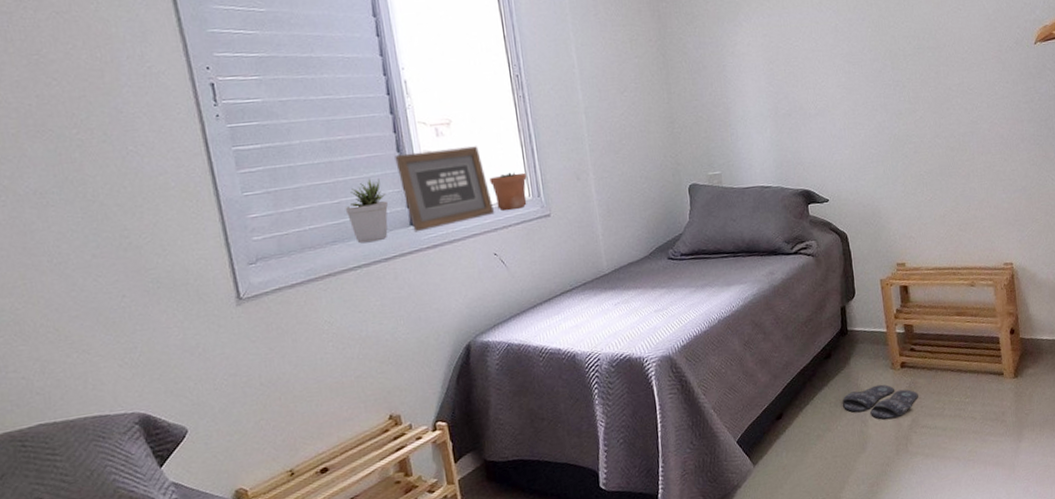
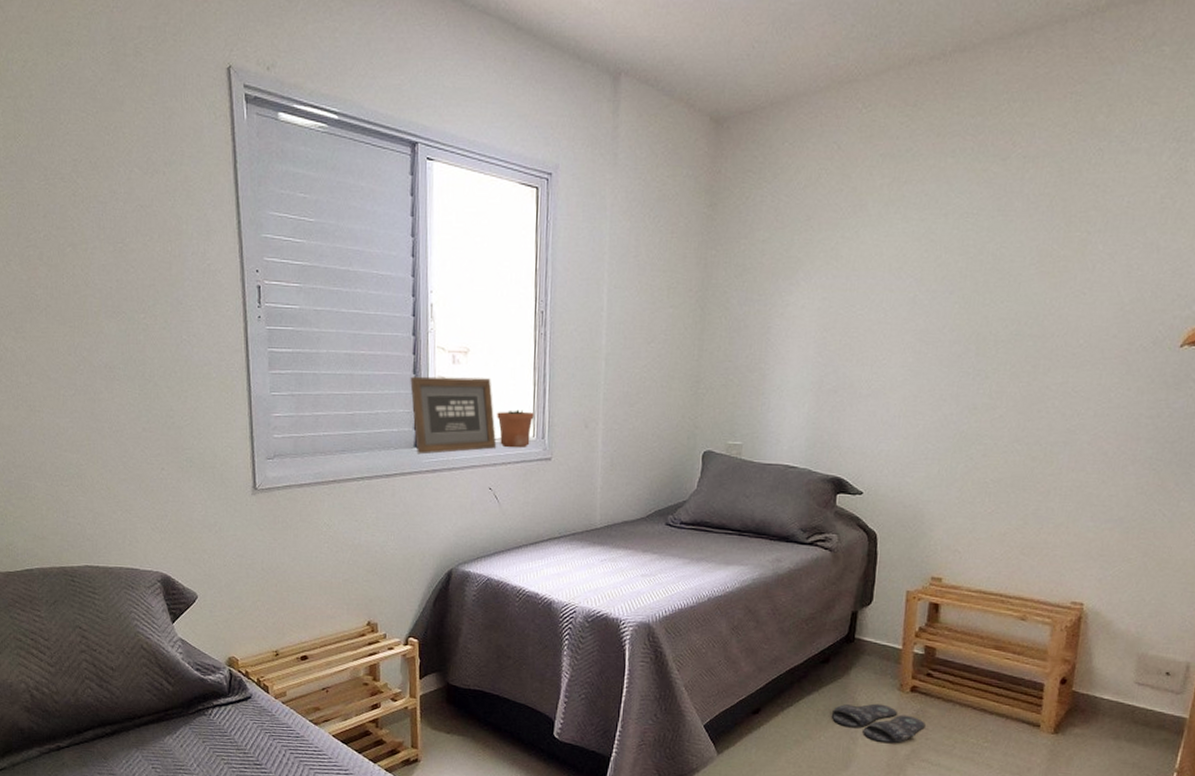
potted plant: present [345,178,388,244] -> none [357,395,397,457]

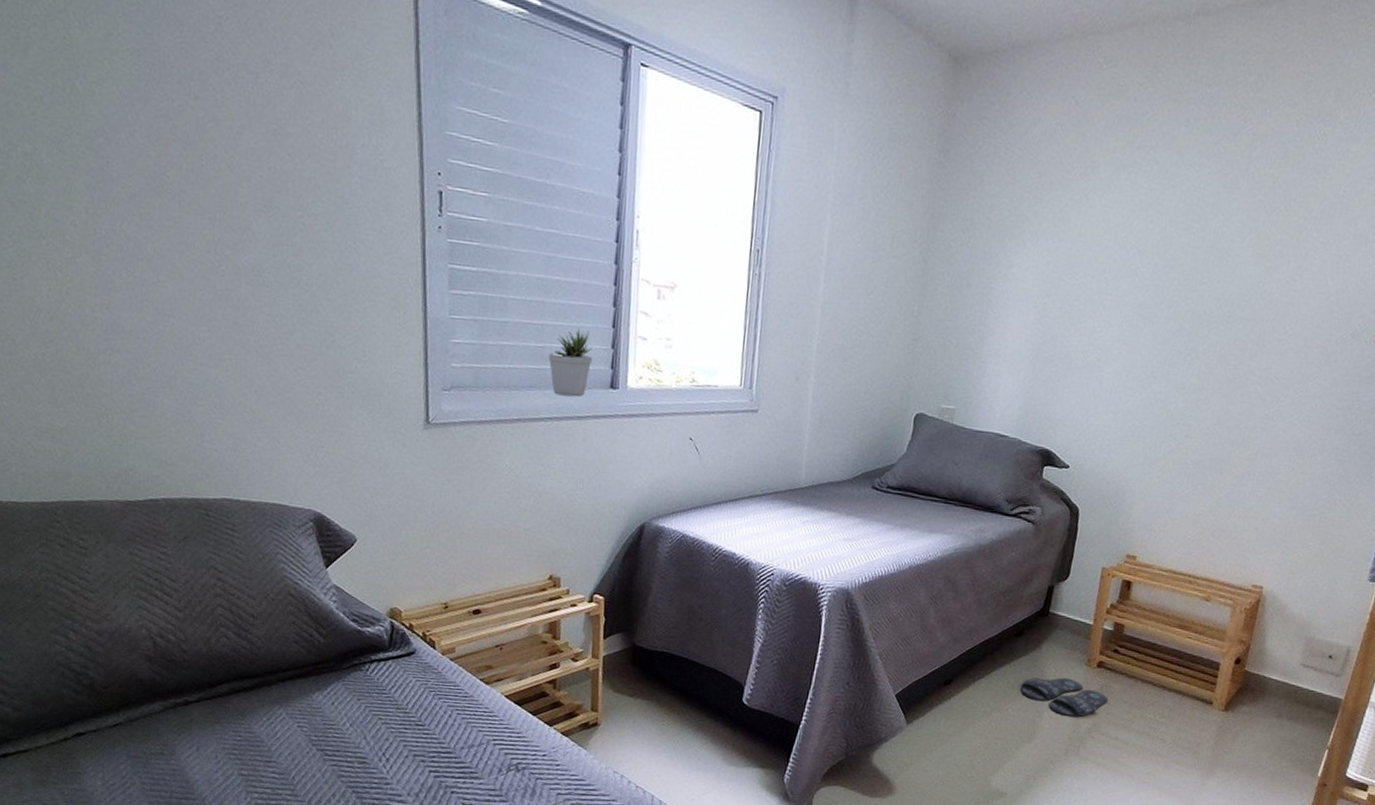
potted plant: none [357,395,397,457] -> present [548,328,593,398]
picture frame: present [410,376,497,455] -> none [609,309,701,397]
planter: present [497,410,534,449] -> none [702,355,743,398]

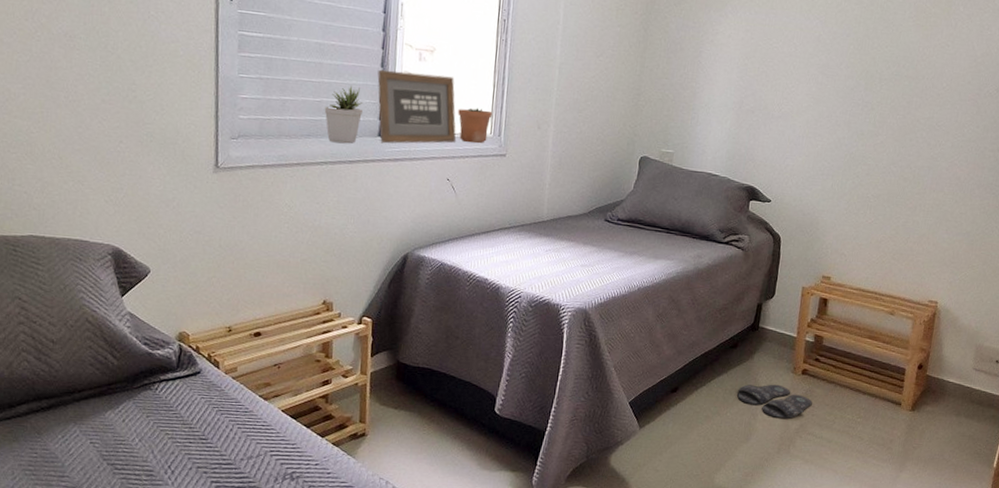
picture frame: none [609,309,701,397] -> present [377,69,457,144]
planter: none [702,355,743,398] -> present [458,108,492,144]

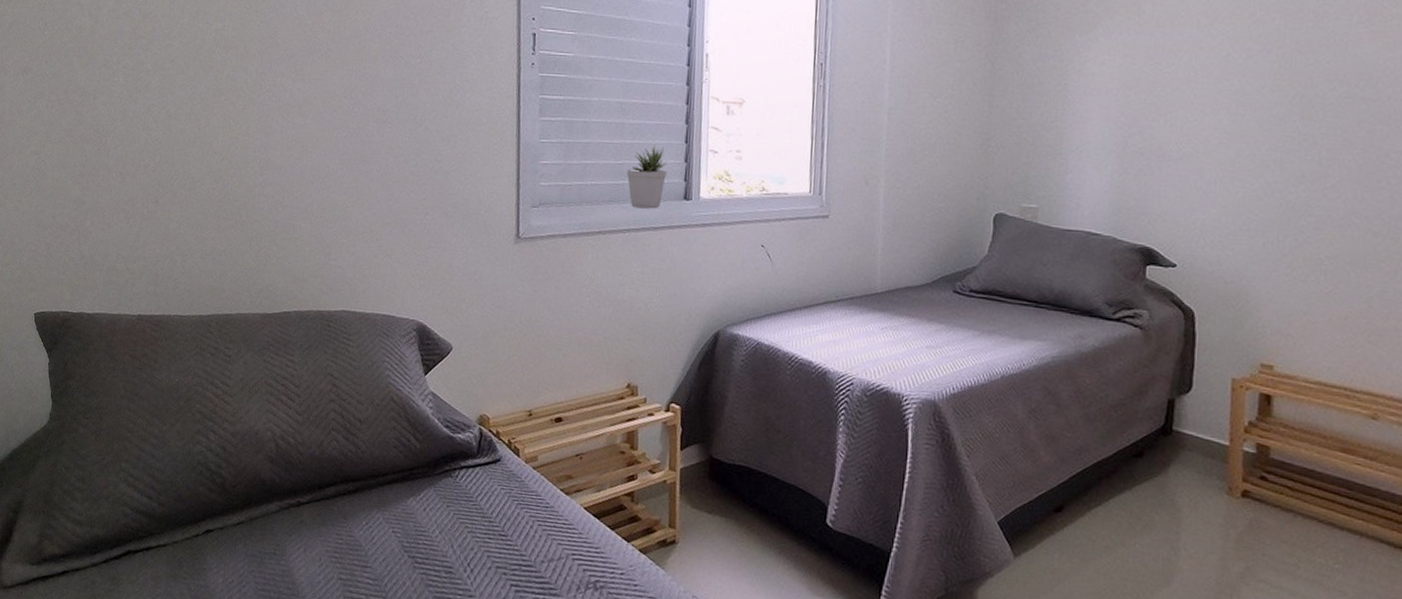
picture frame: present [377,69,457,144] -> none [682,126,771,208]
planter: present [458,108,492,144] -> none [771,164,811,205]
slippers: present [737,384,812,419] -> none [1148,507,1261,558]

